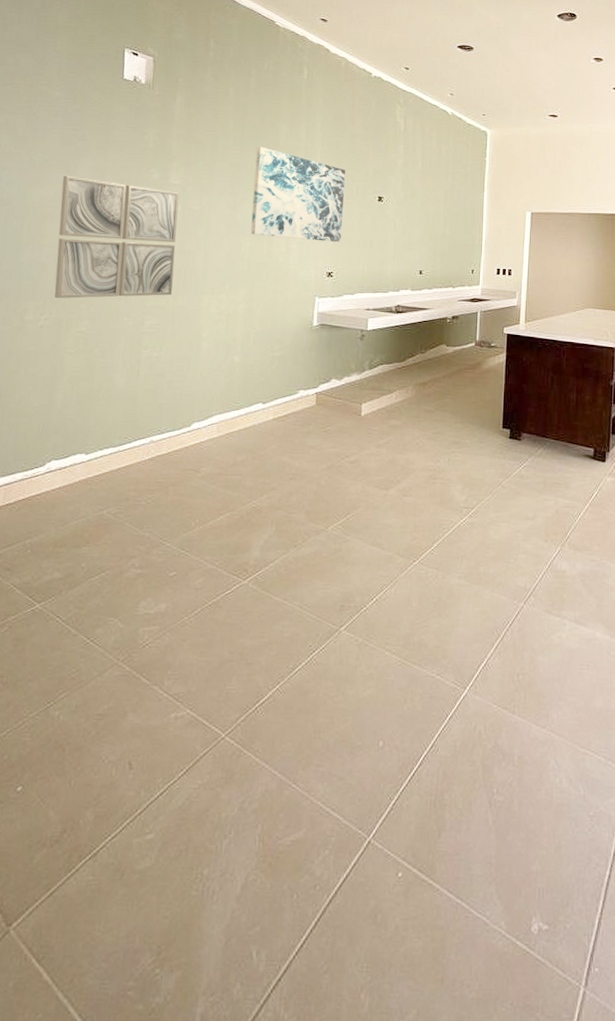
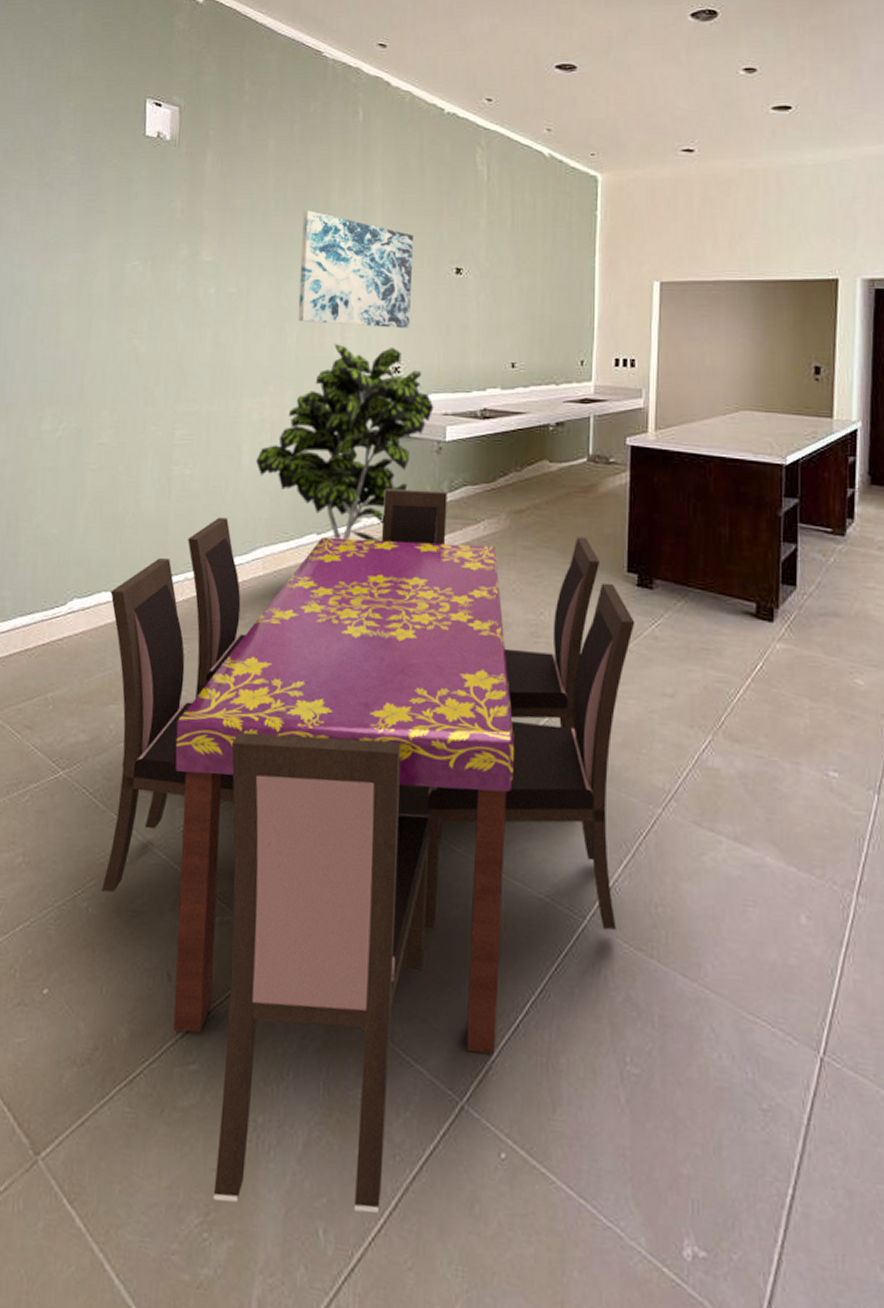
wall art: present [54,175,179,299] -> none [73,256,213,405]
dining table: none [72,367,507,942] -> present [102,488,635,1213]
indoor plant: none [213,253,359,408] -> present [256,344,434,541]

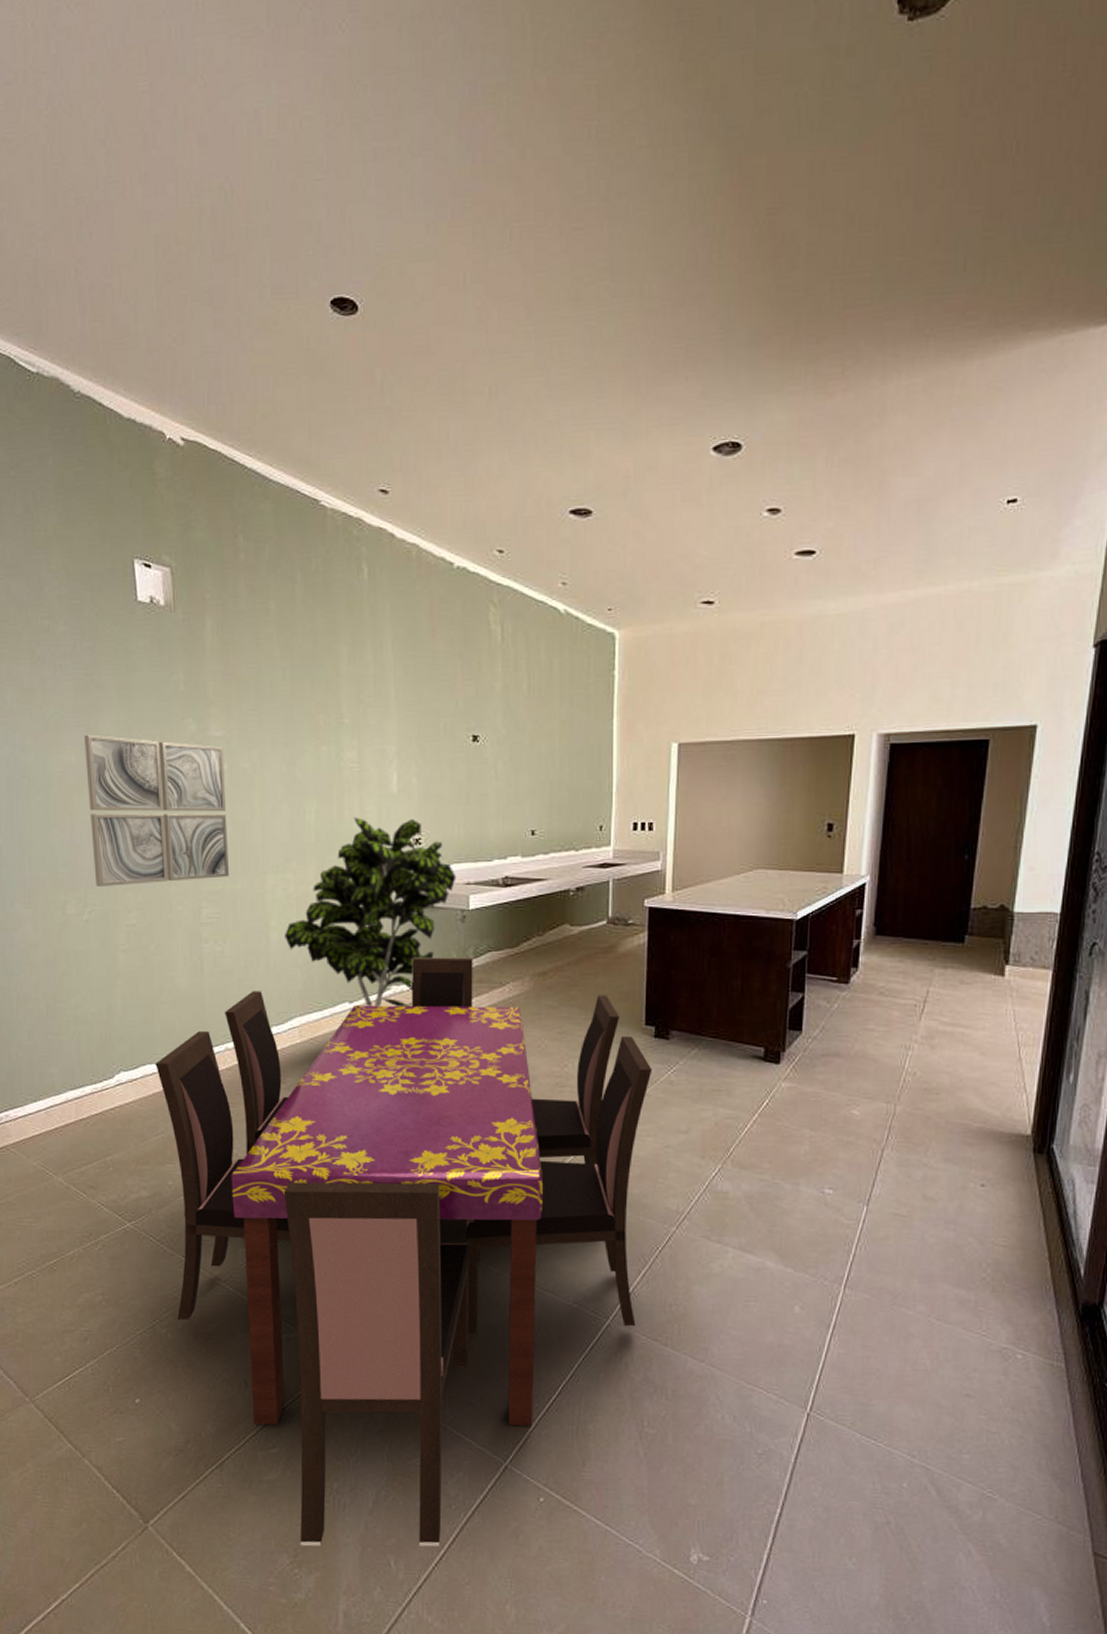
wall art: none [73,256,213,405] -> present [84,734,229,888]
wall art: present [297,210,413,328] -> none [312,678,428,799]

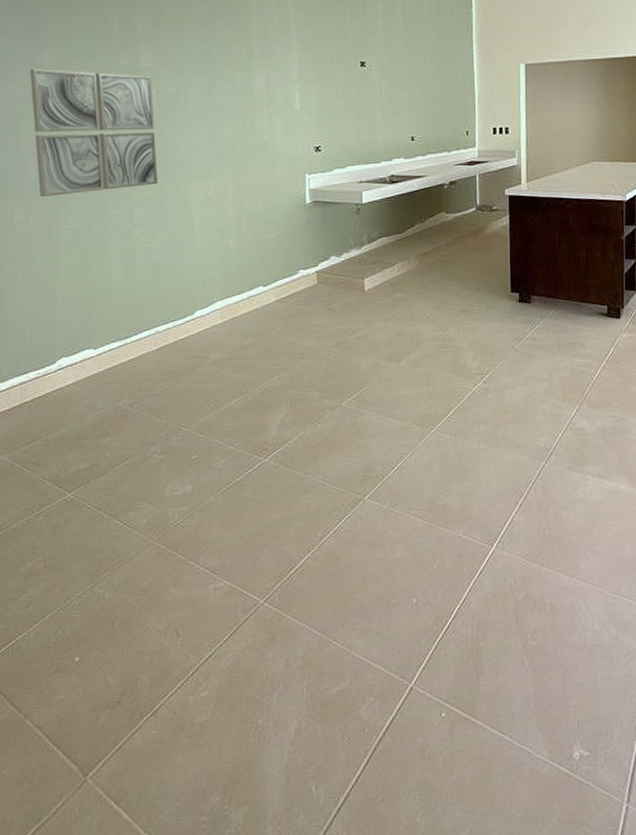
dining table: present [155,957,653,1547] -> none [93,243,519,782]
indoor plant: present [285,817,457,1008] -> none [207,130,351,290]

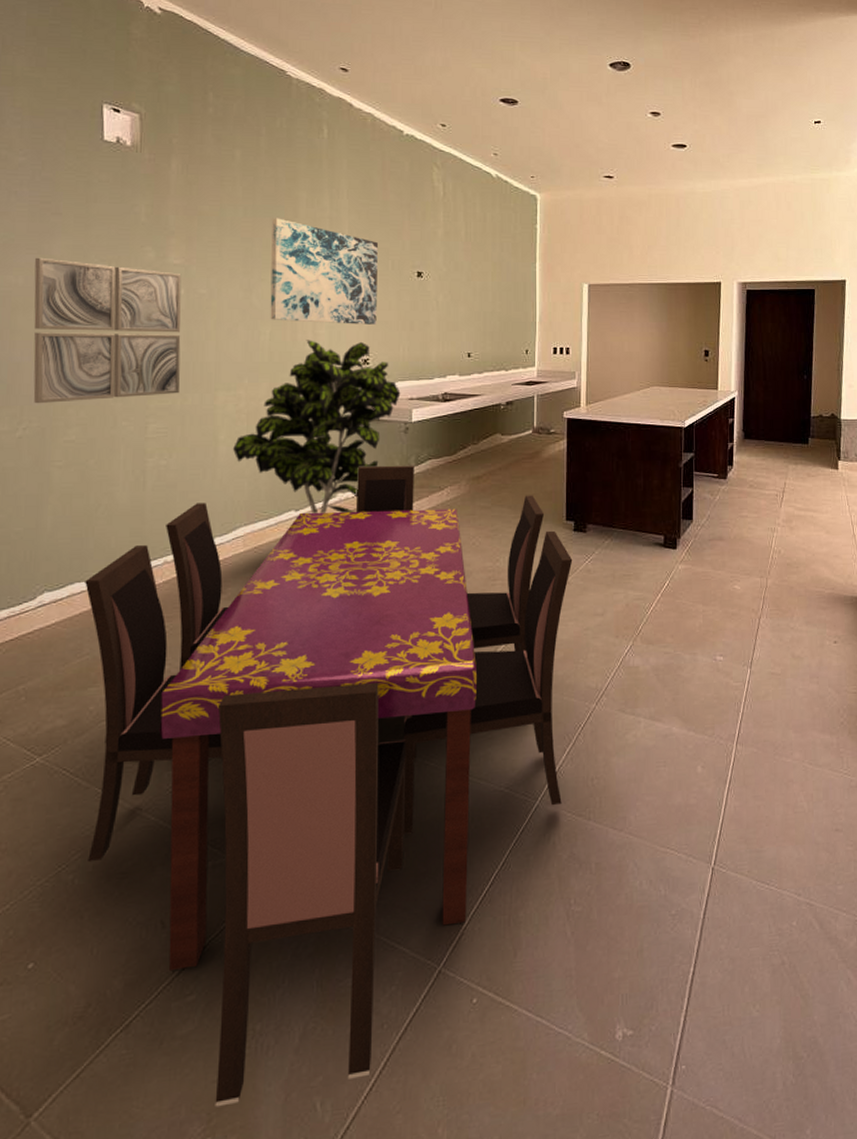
dining table: none [93,243,519,782] -> present [85,465,573,1108]
indoor plant: none [207,130,351,290] -> present [233,340,401,515]
wall art: none [227,19,326,115] -> present [270,218,378,325]

